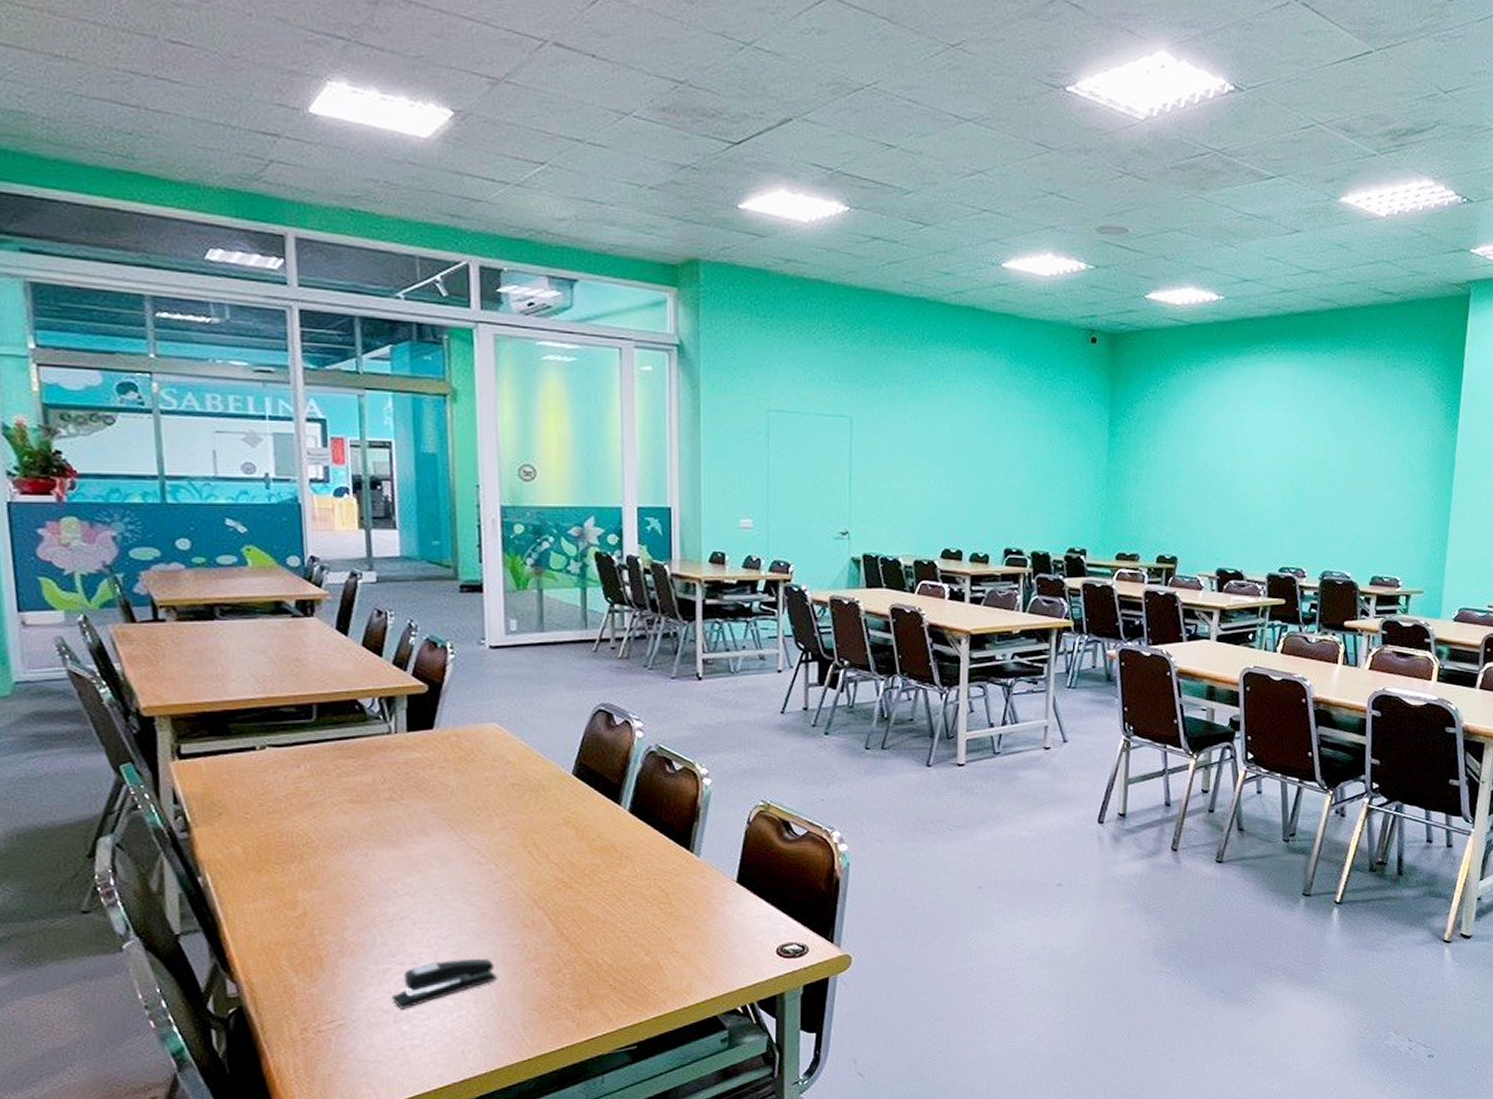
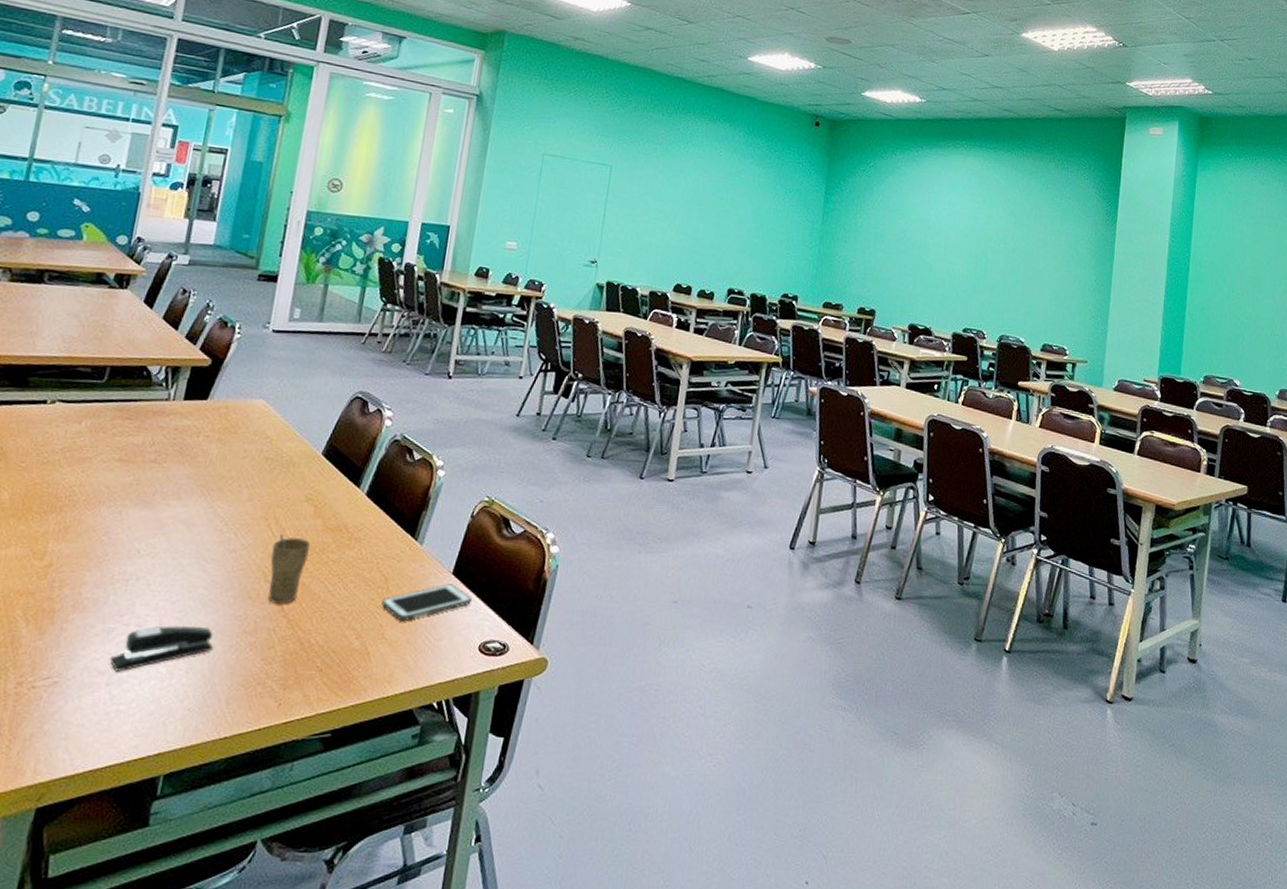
cup: none [538,860,579,929] -> present [267,534,310,604]
cell phone: none [666,892,761,934] -> present [381,584,472,622]

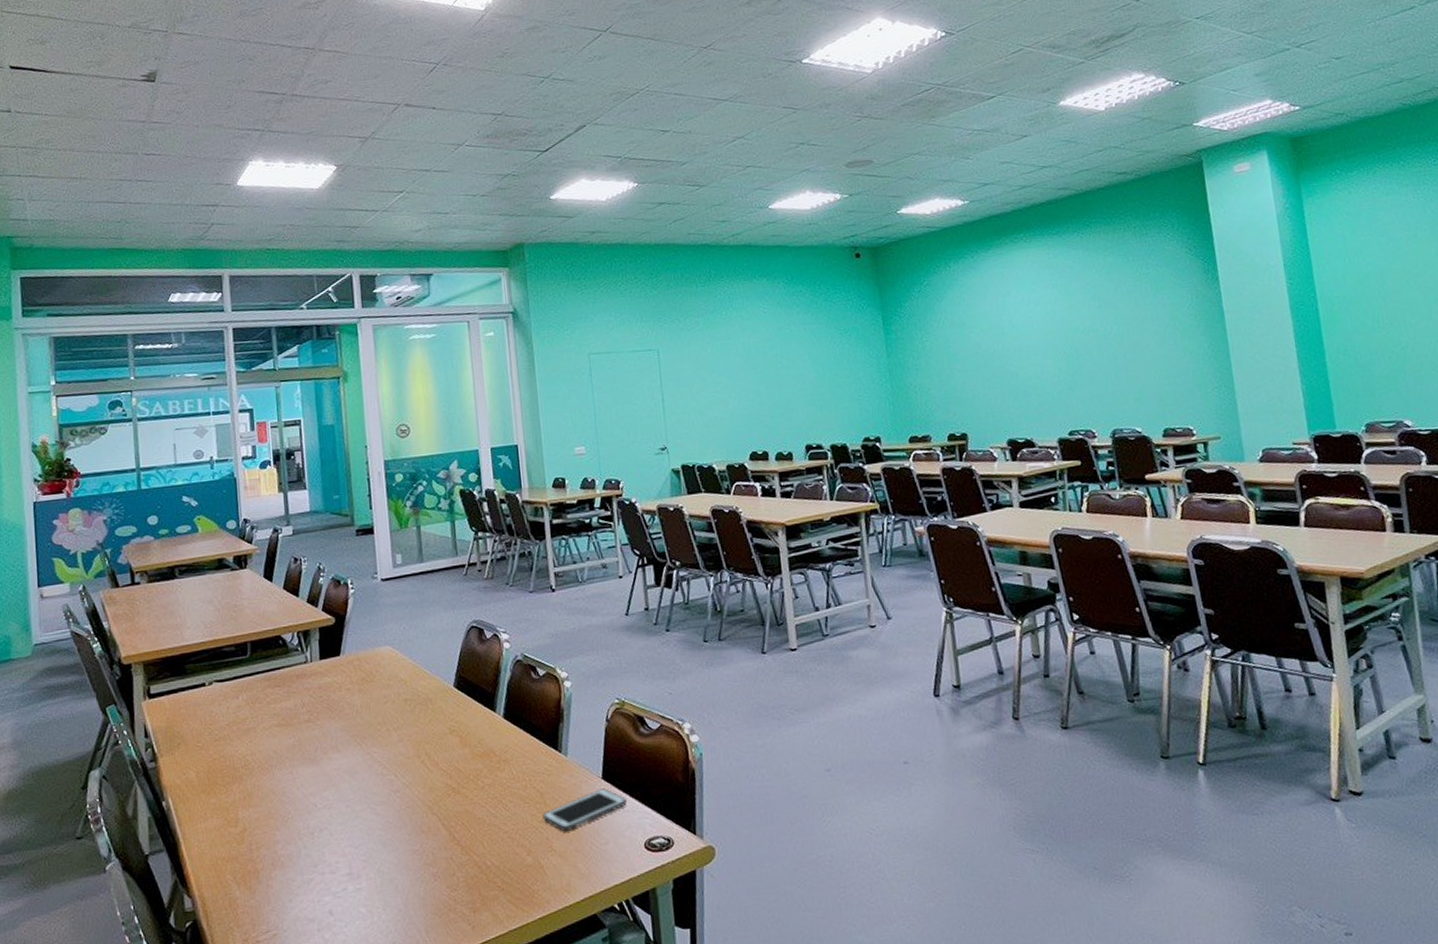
stapler: present [109,625,214,672] -> none [315,865,402,918]
cup: present [267,534,310,604] -> none [430,768,465,834]

